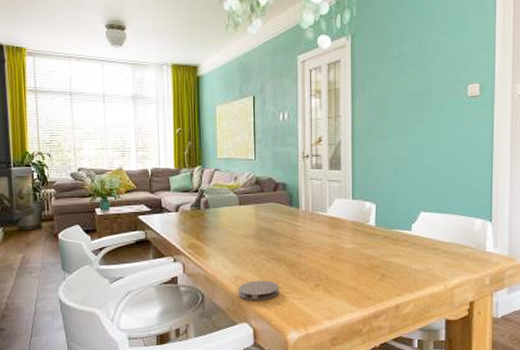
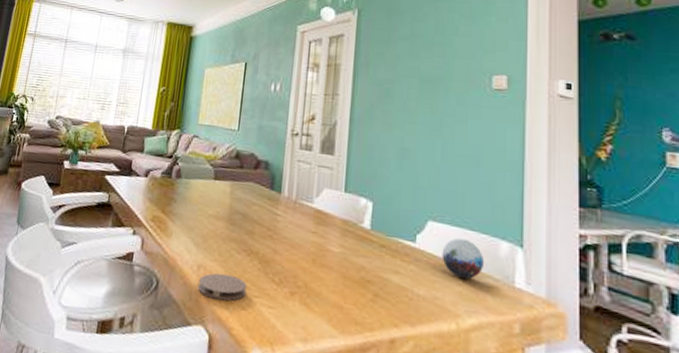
decorative orb: none [432,221,463,252] -> present [442,237,484,280]

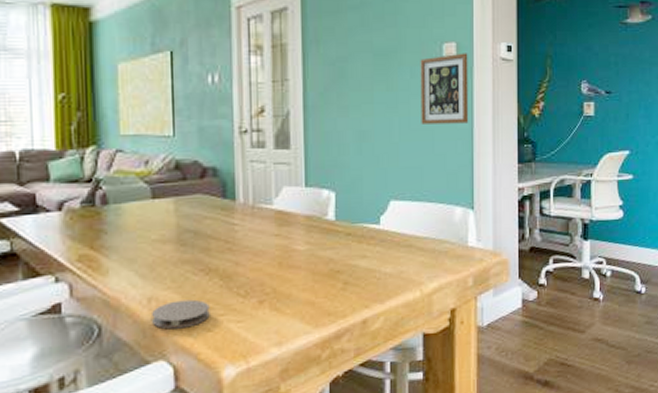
decorative orb: present [442,237,484,280] -> none [404,211,441,249]
picture frame: none [465,86,520,156] -> present [420,53,469,124]

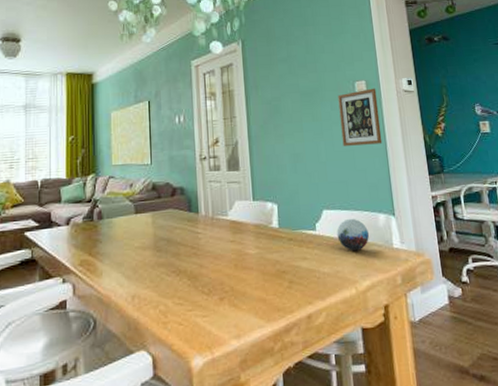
coaster: present [152,299,210,330] -> none [135,297,181,323]
decorative orb: none [404,211,441,249] -> present [337,218,369,251]

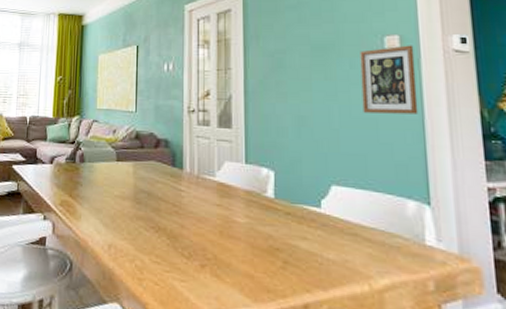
decorative orb: present [337,218,369,251] -> none [348,200,392,241]

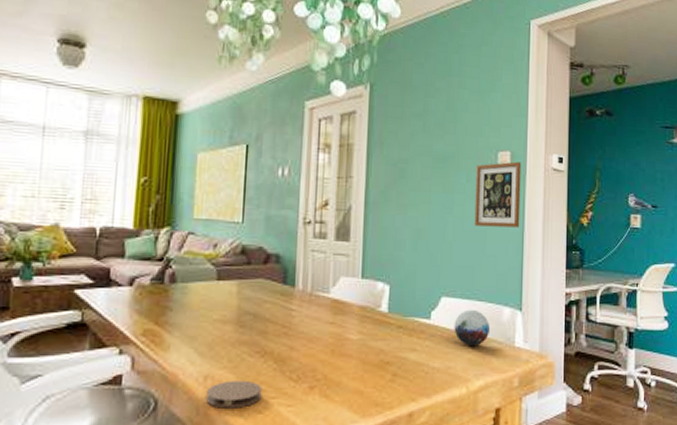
coaster: none [111,251,158,278] -> present [206,380,262,409]
decorative orb: none [348,200,392,241] -> present [454,309,490,347]

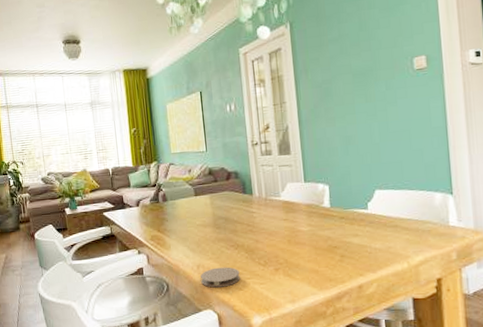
decorative orb: present [454,309,490,347] -> none [389,197,424,229]
picture frame: present [474,161,522,228] -> none [393,63,443,127]

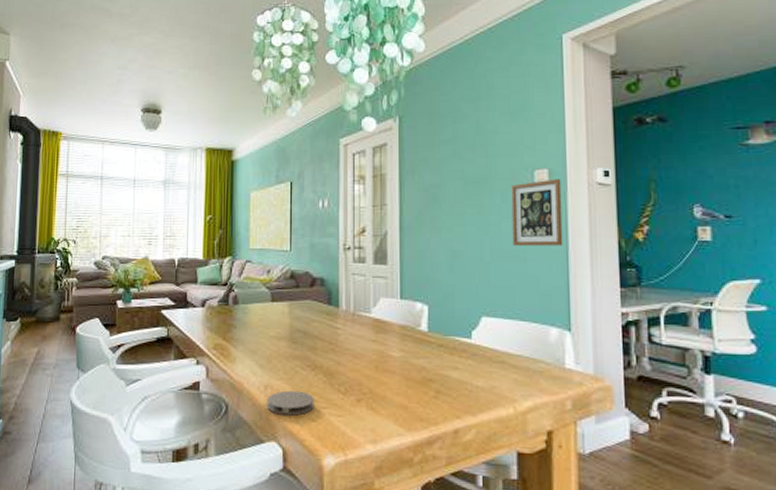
picture frame: none [393,63,443,127] -> present [511,178,563,246]

